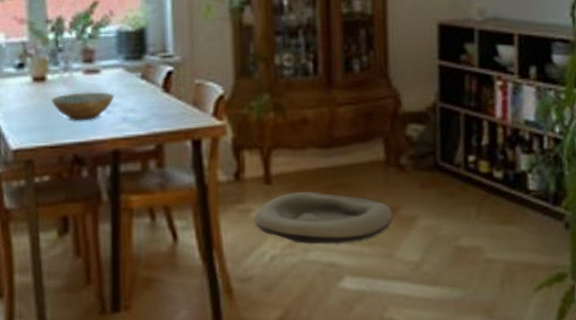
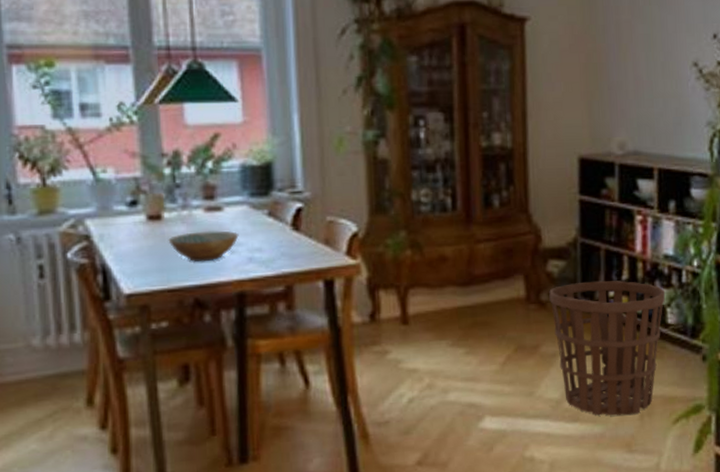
dog bed: present [254,191,393,245] -> none [390,331,533,385]
basket: none [408,145,527,281] -> present [549,280,666,416]

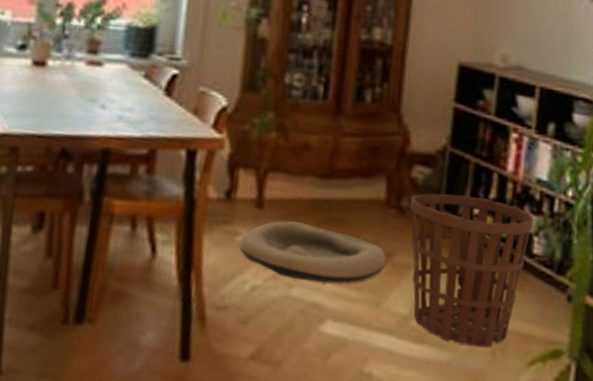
bowl: present [168,230,239,262] -> none [47,83,114,114]
dog bed: none [390,331,533,385] -> present [239,220,386,284]

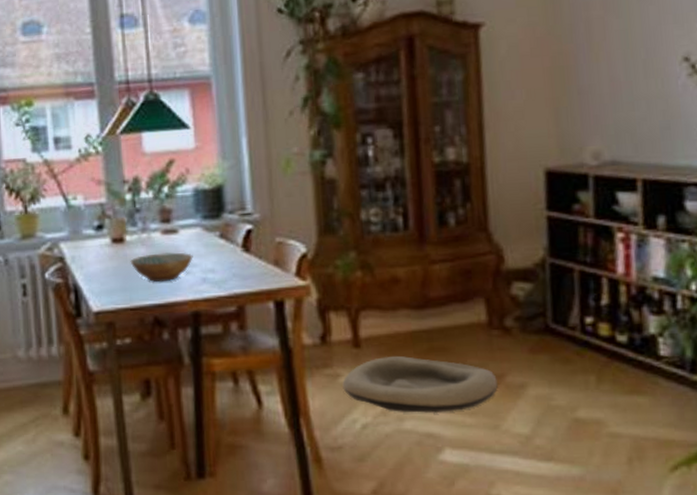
bowl: none [47,83,114,114] -> present [130,252,193,283]
basket: present [410,193,534,347] -> none [514,305,656,457]

